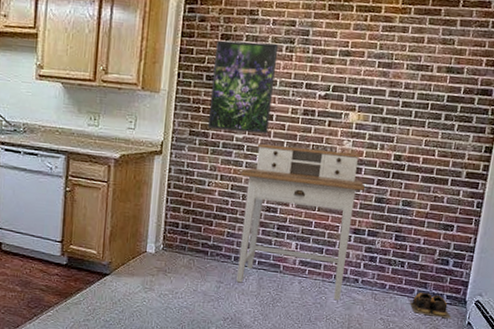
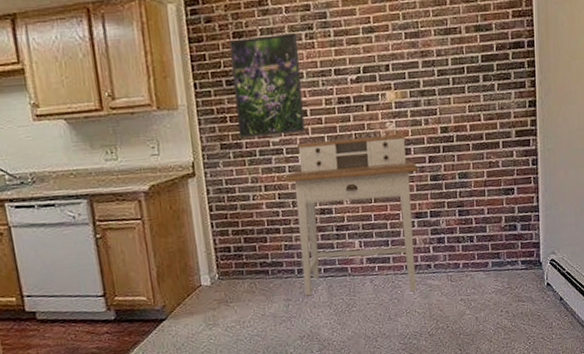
shoes: present [409,292,452,319] -> none [485,262,531,286]

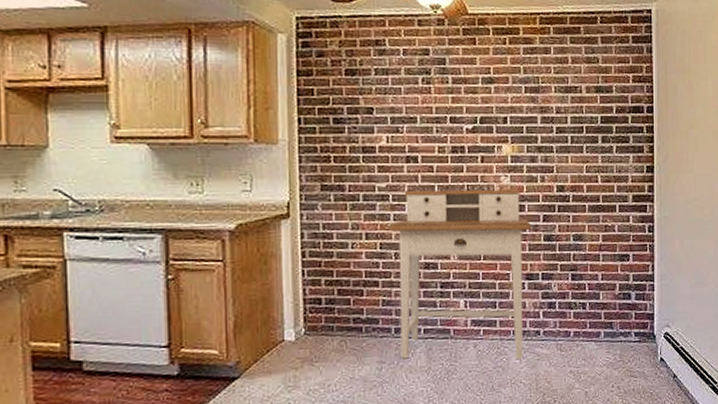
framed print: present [229,32,305,138] -> none [341,75,414,180]

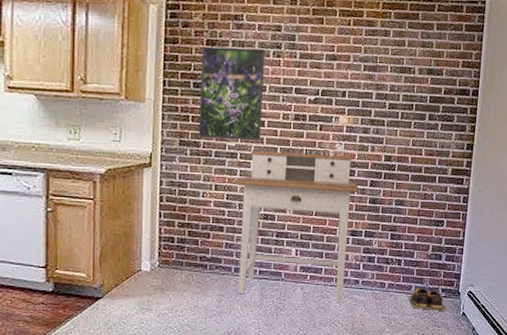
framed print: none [341,75,414,180] -> present [198,46,265,141]
shoes: none [597,333,644,359] -> present [408,287,448,311]

